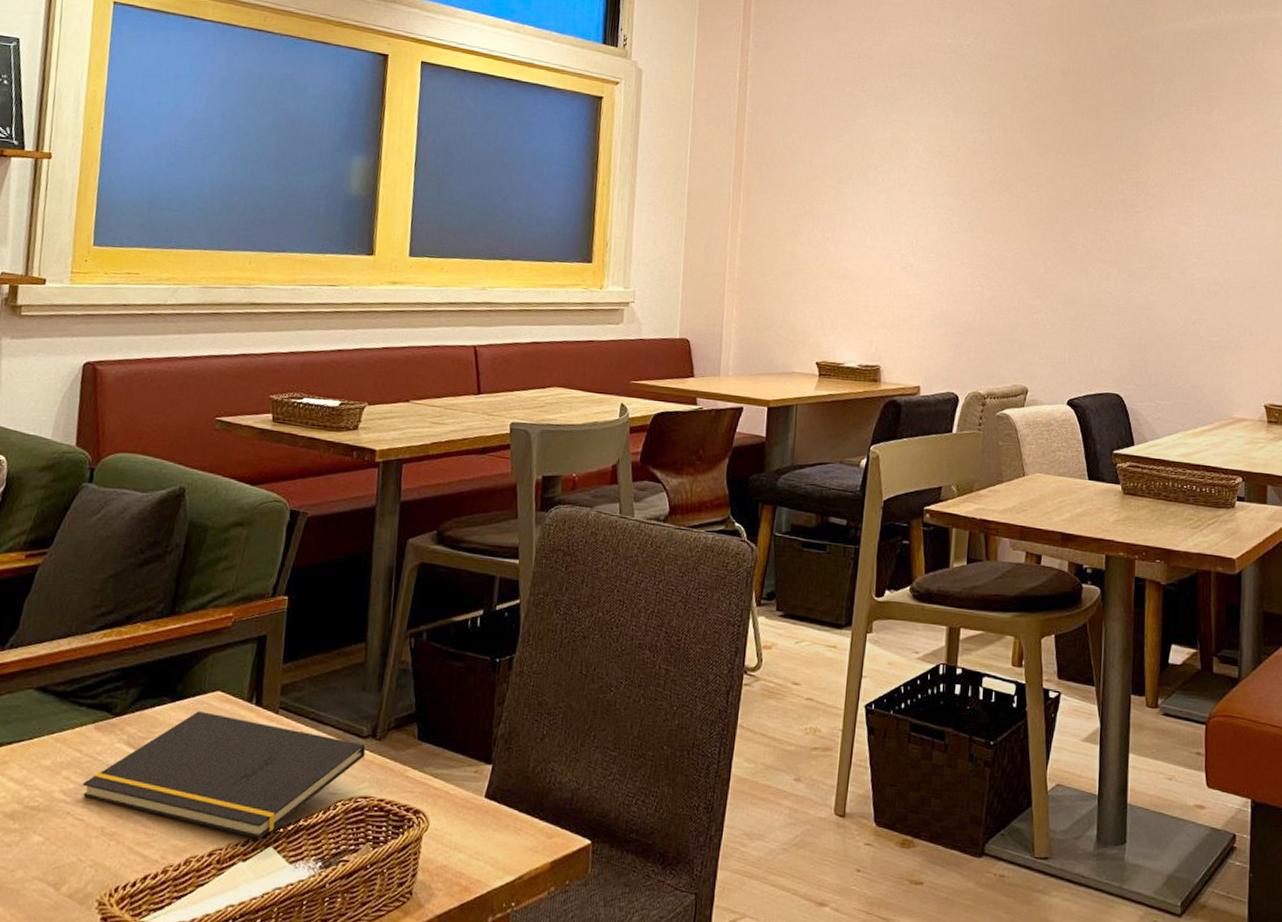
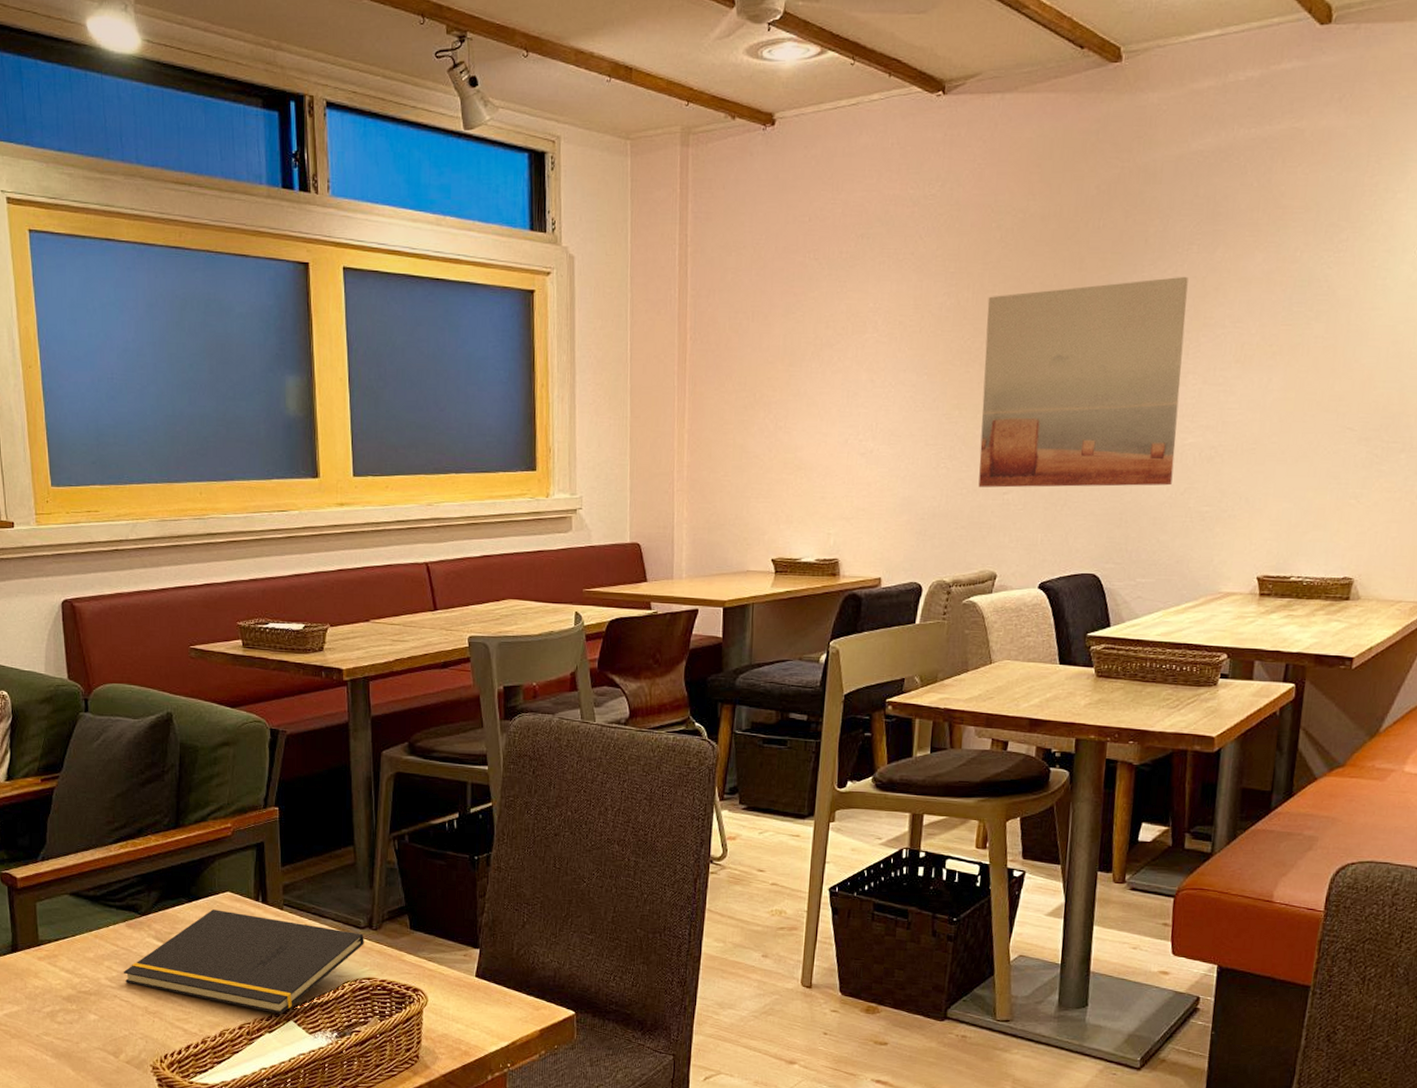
wall art: none [1010,131,1190,316] -> present [978,276,1188,488]

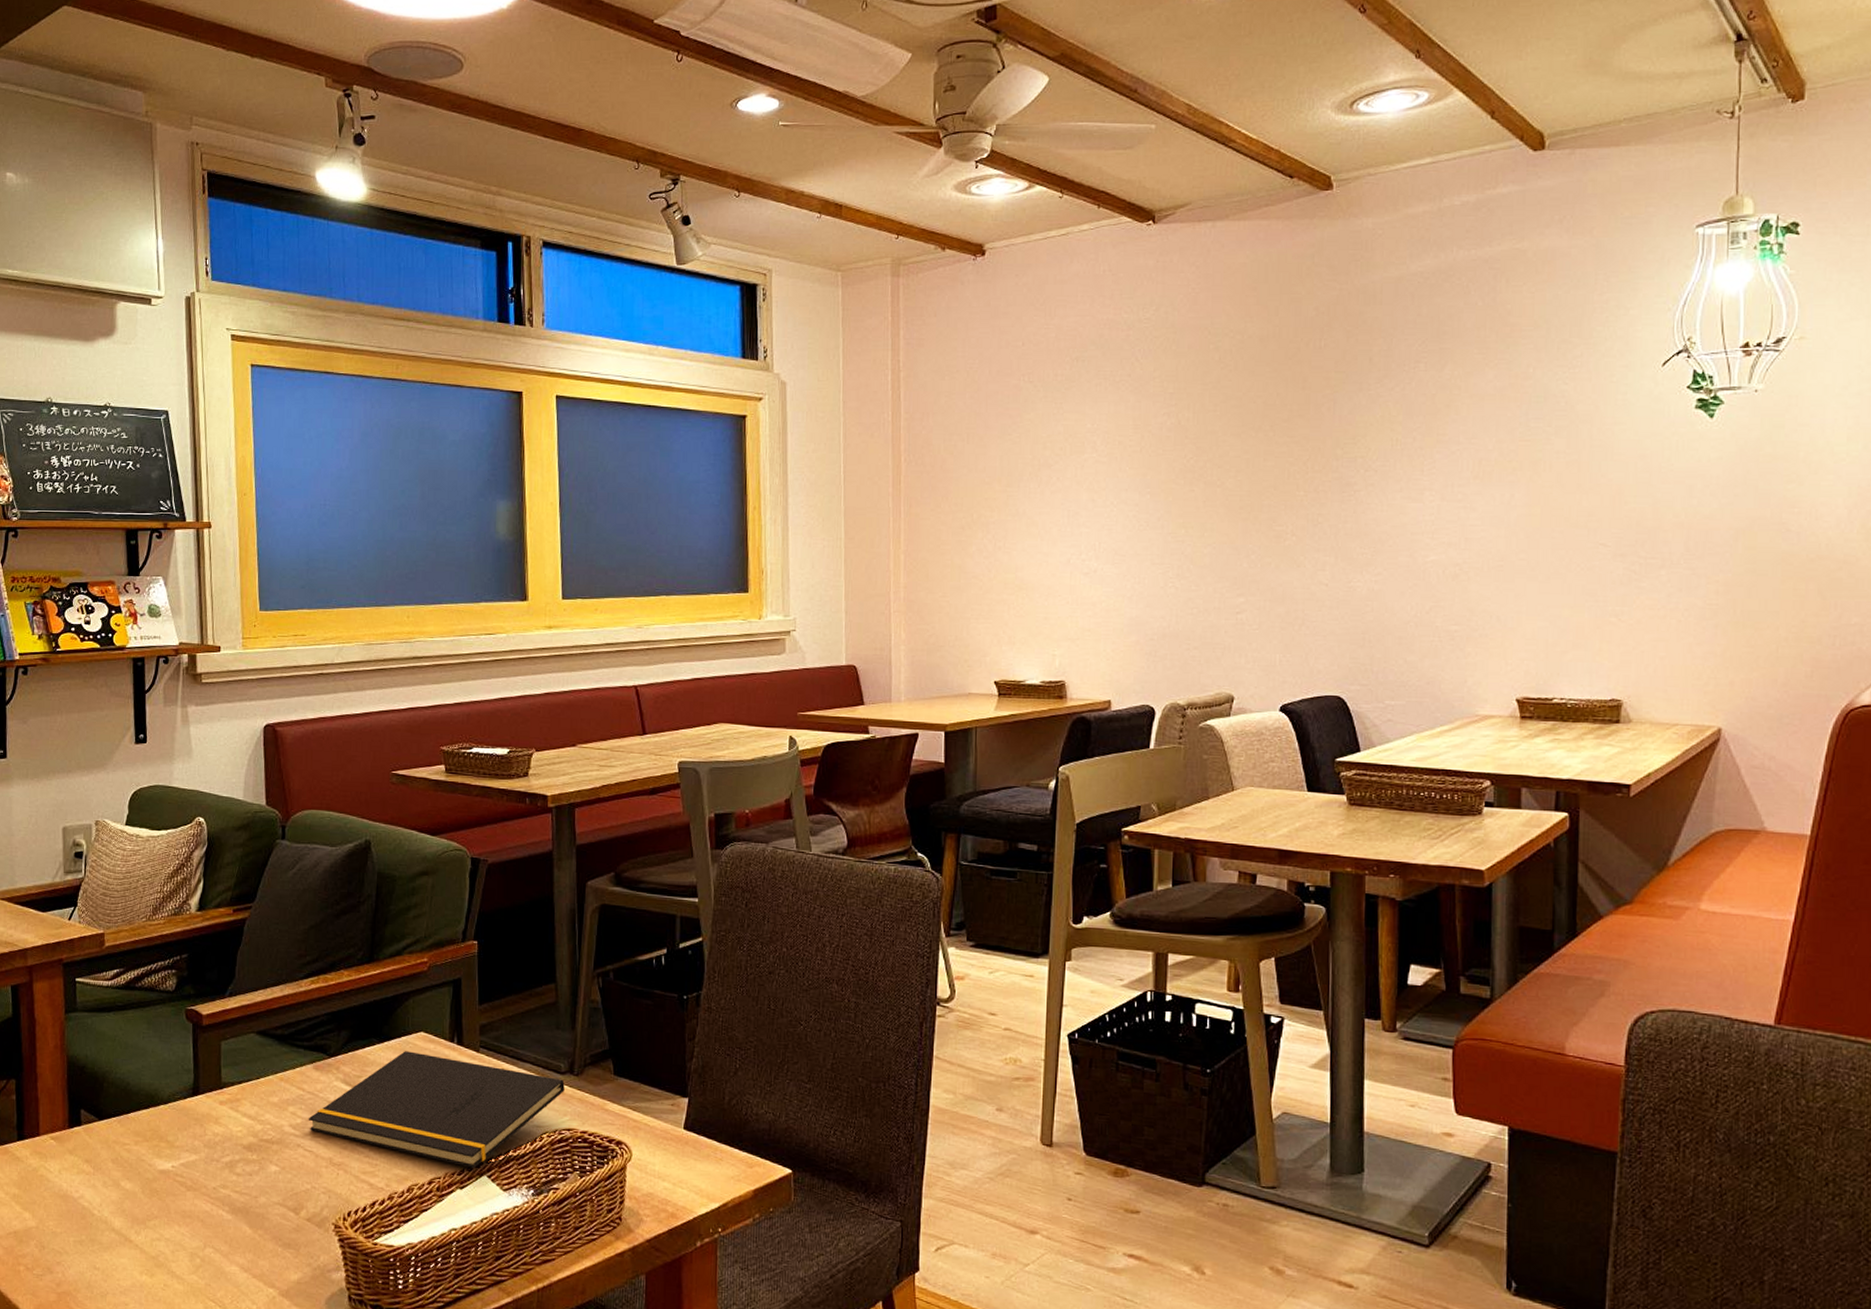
wall art: present [978,276,1188,488] -> none [1209,393,1418,607]

